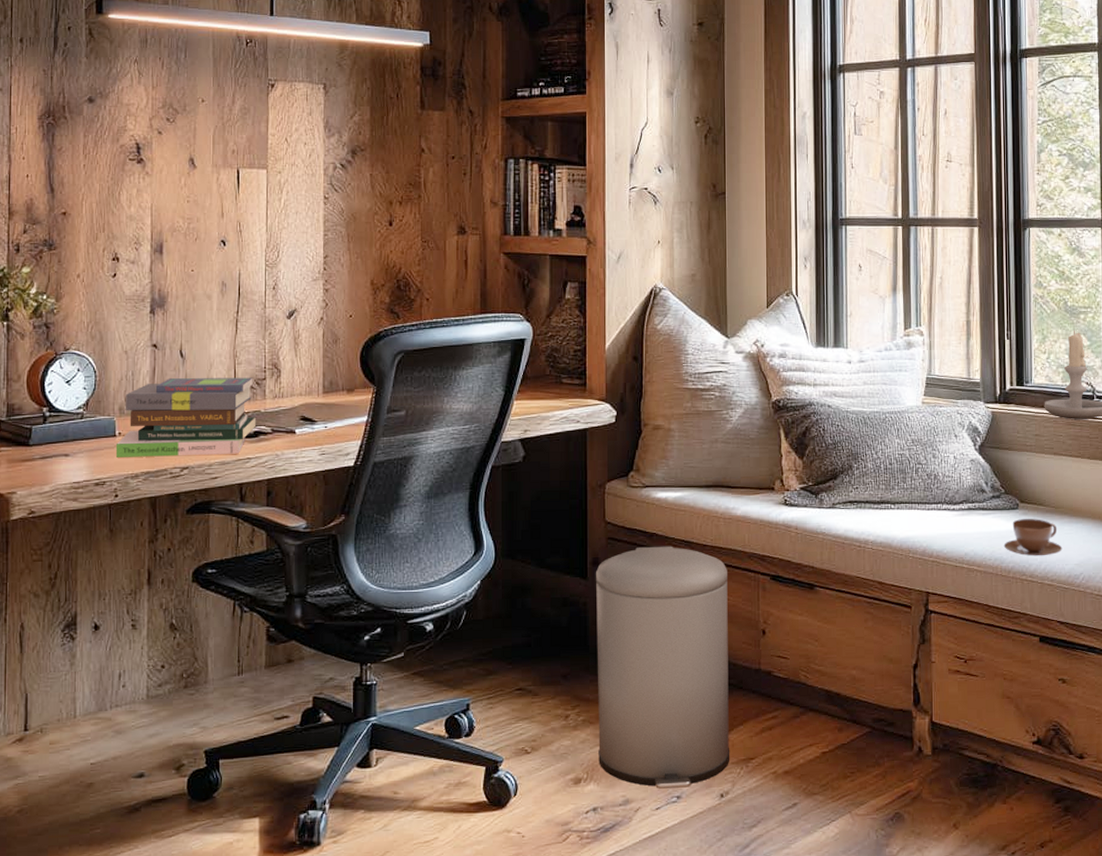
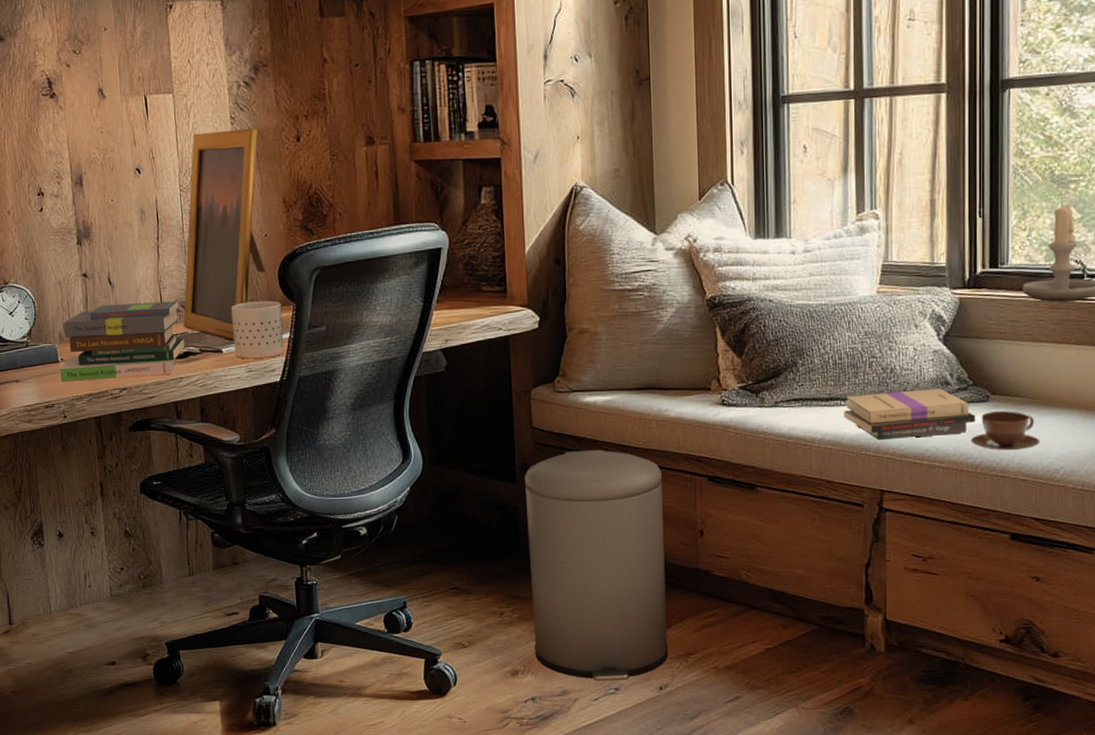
picture frame: none [256,210,350,423] -> present [183,128,267,342]
mug: none [308,382,361,441] -> present [230,300,285,359]
books: none [894,495,1008,544] -> present [844,388,976,441]

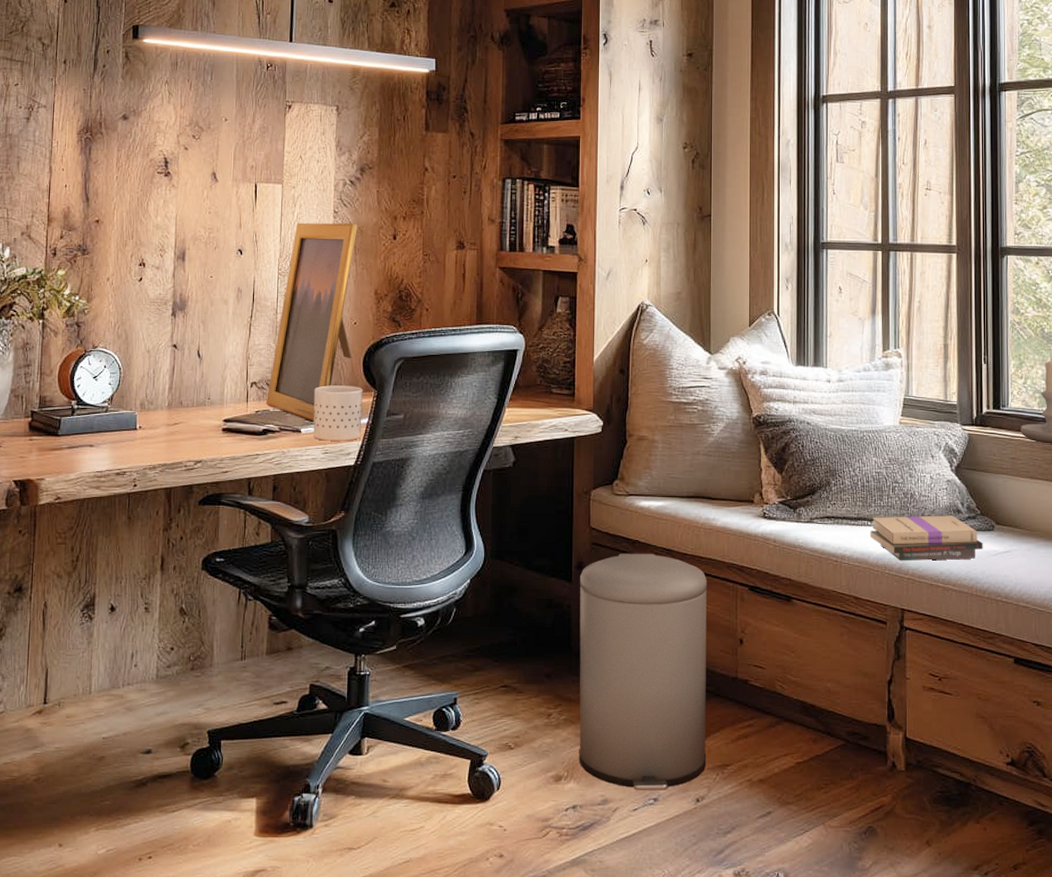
books: present [59,301,185,382] -> none [135,377,265,451]
teacup: present [970,411,1040,451] -> none [979,540,1038,578]

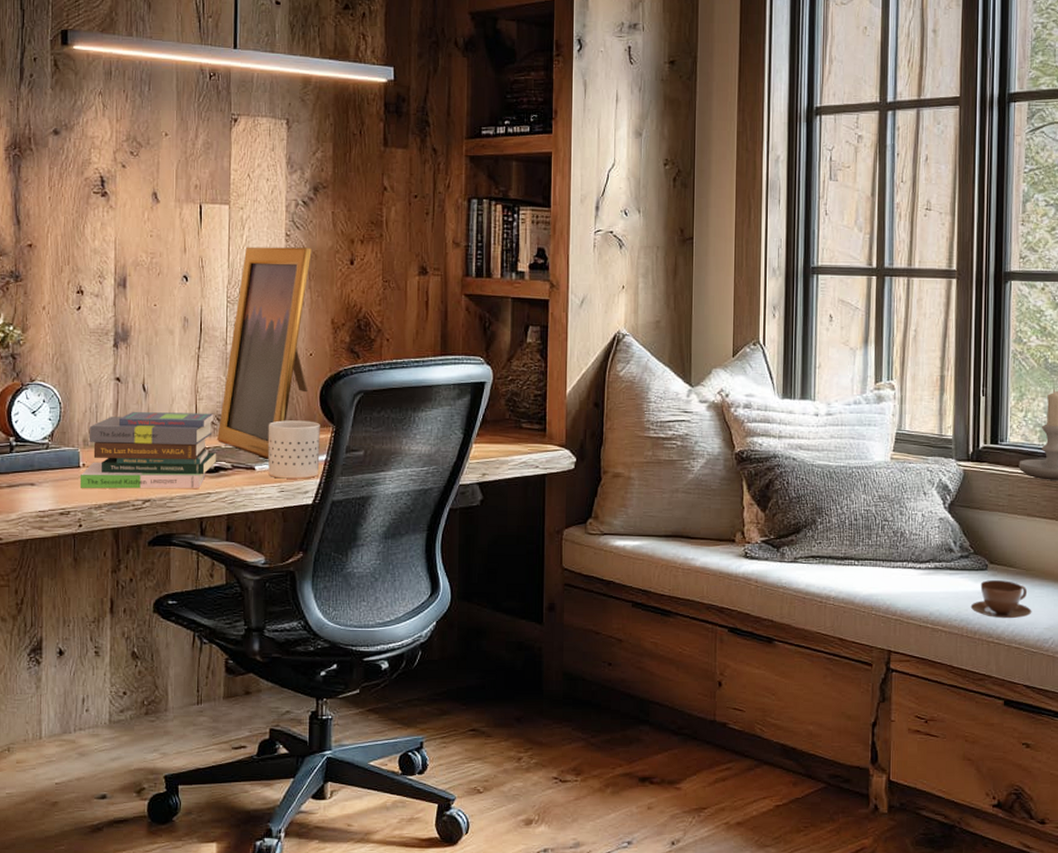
books: none [135,377,265,451] -> present [79,412,216,489]
pedal bin: present [579,553,707,790] -> none [550,594,685,834]
books: present [870,515,983,562] -> none [857,554,975,602]
teacup: none [979,540,1038,578] -> present [970,580,1032,619]

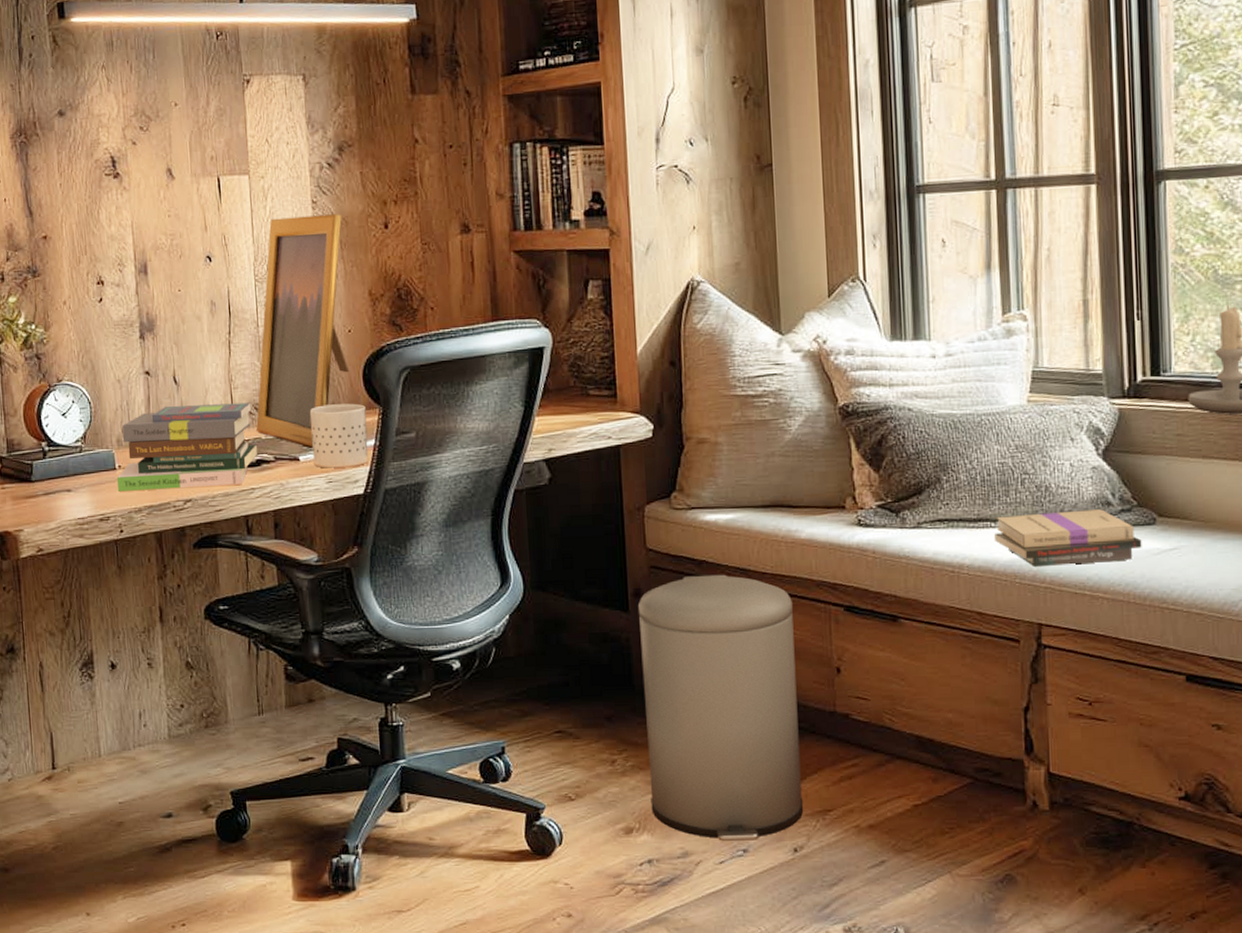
pedal bin: none [550,594,685,834] -> present [637,574,804,841]
books: none [857,554,975,602] -> present [995,509,1142,568]
teacup: present [970,580,1032,619] -> none [1137,535,1215,581]

